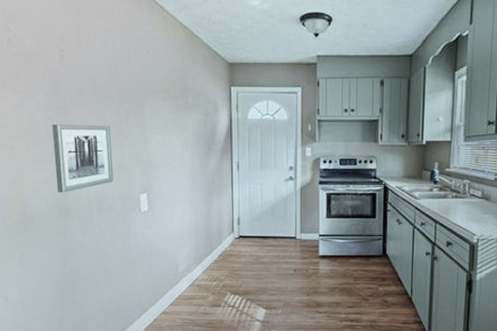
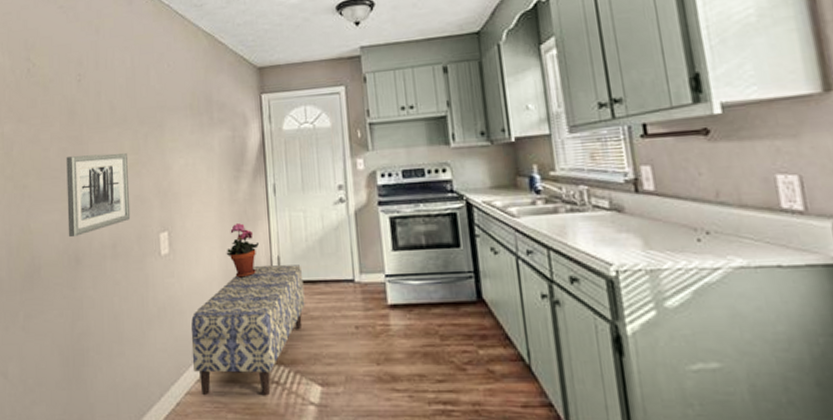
bench: none [166,223,257,315] -> present [191,265,305,396]
potted plant: none [196,191,223,232] -> present [226,223,259,278]

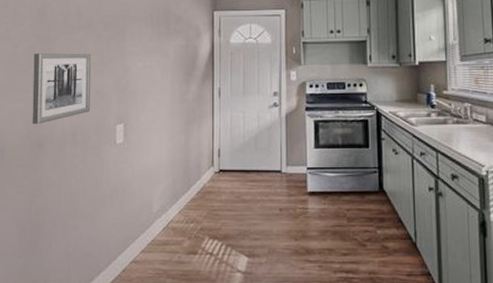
bench: present [191,265,305,396] -> none [138,155,239,265]
potted plant: present [226,223,259,278] -> none [174,120,203,166]

